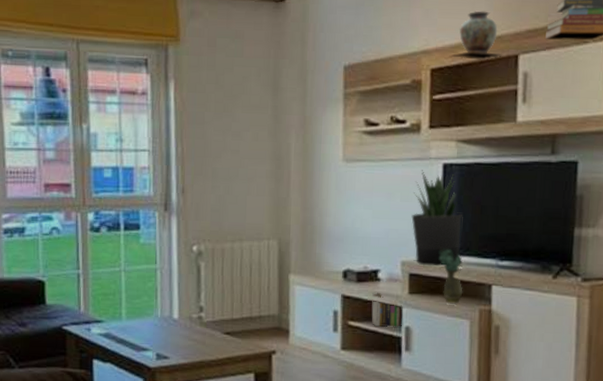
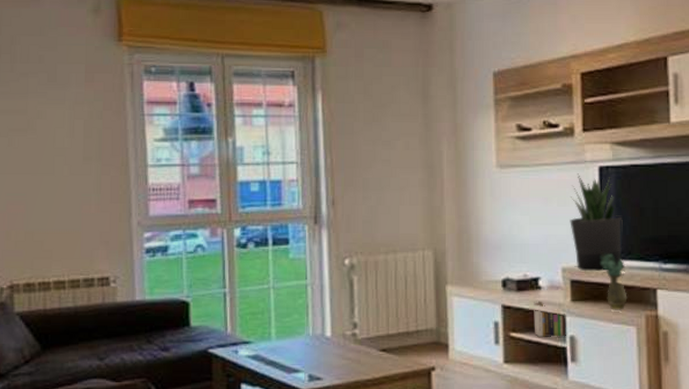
decorative vase: present [449,10,503,60] -> none [598,15,652,63]

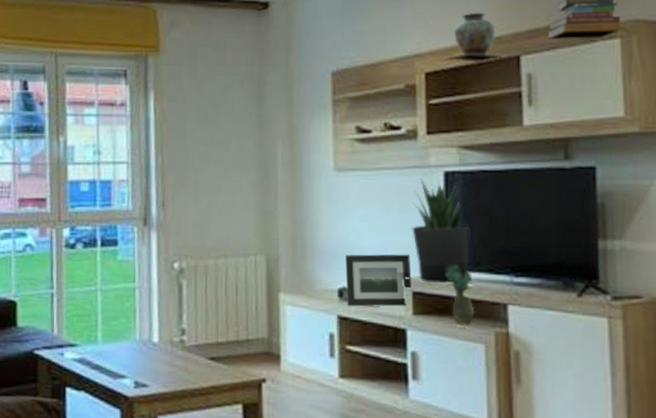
picture frame: none [508,245,570,296] -> present [345,254,412,307]
books: present [534,301,565,337] -> none [372,313,406,352]
decorative vase: none [598,15,652,63] -> present [444,12,503,62]

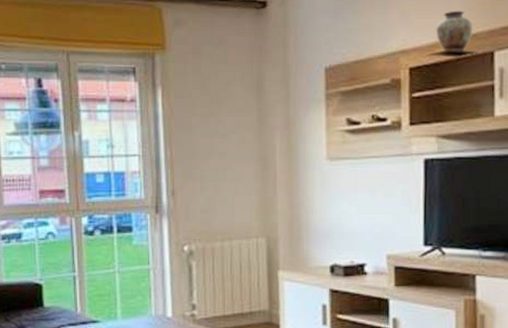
picture frame: present [345,254,412,307] -> none [336,233,394,281]
planter: present [412,178,470,284] -> none [395,166,446,259]
vase: present [444,263,475,326] -> none [423,240,448,295]

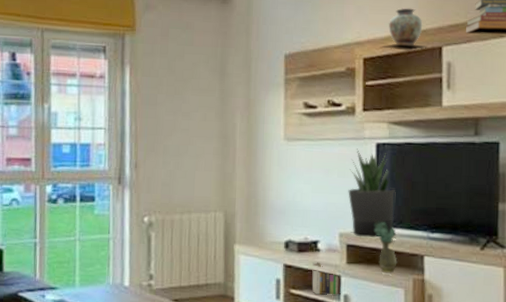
books: none [359,285,389,319] -> present [312,262,340,295]
planter: none [395,166,446,259] -> present [348,148,396,238]
vase: none [423,240,448,295] -> present [374,220,397,274]

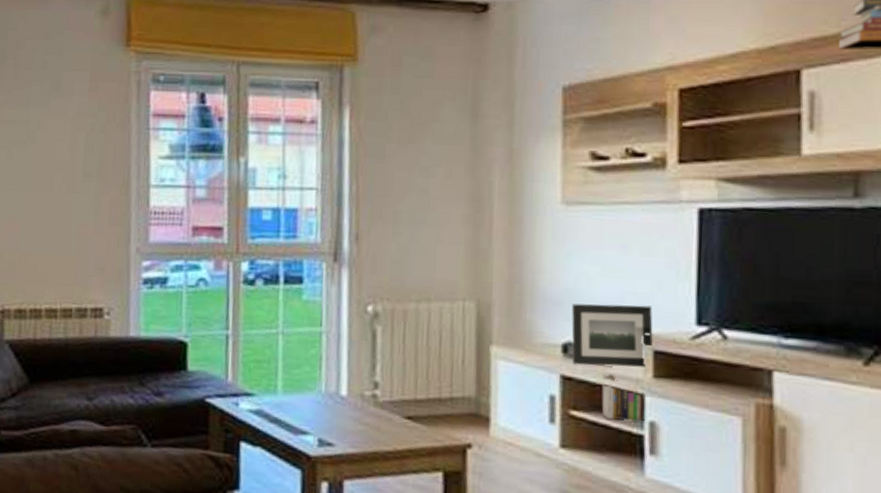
picture frame: none [291,212,346,257] -> present [571,303,653,368]
planter: present [348,148,396,238] -> none [655,216,729,343]
vase: present [374,220,397,274] -> none [694,318,731,395]
decorative vase: present [380,8,428,51] -> none [704,16,779,77]

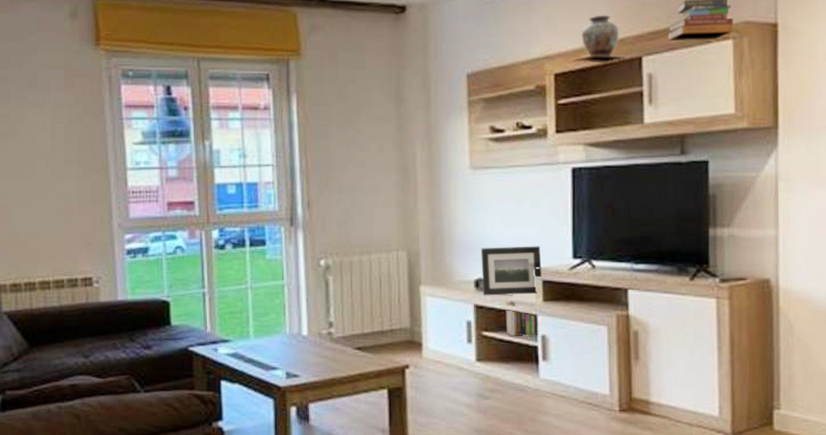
decorative vase: none [704,16,779,77] -> present [572,15,626,63]

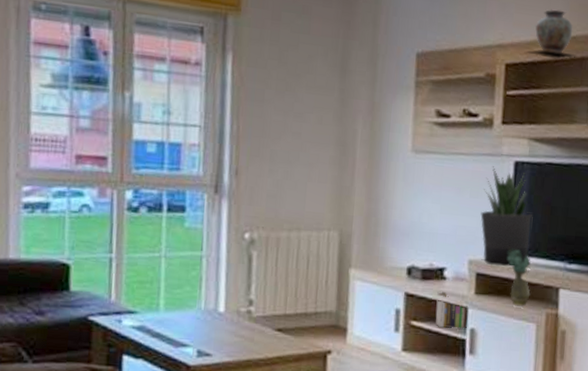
picture frame: present [481,246,542,296] -> none [414,234,477,286]
planter: none [542,175,595,272] -> present [480,166,533,267]
vase: none [572,253,599,310] -> present [507,247,530,307]

